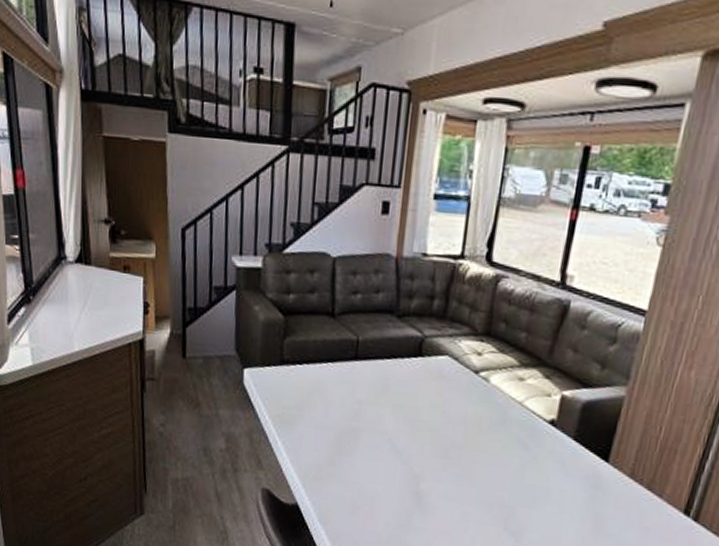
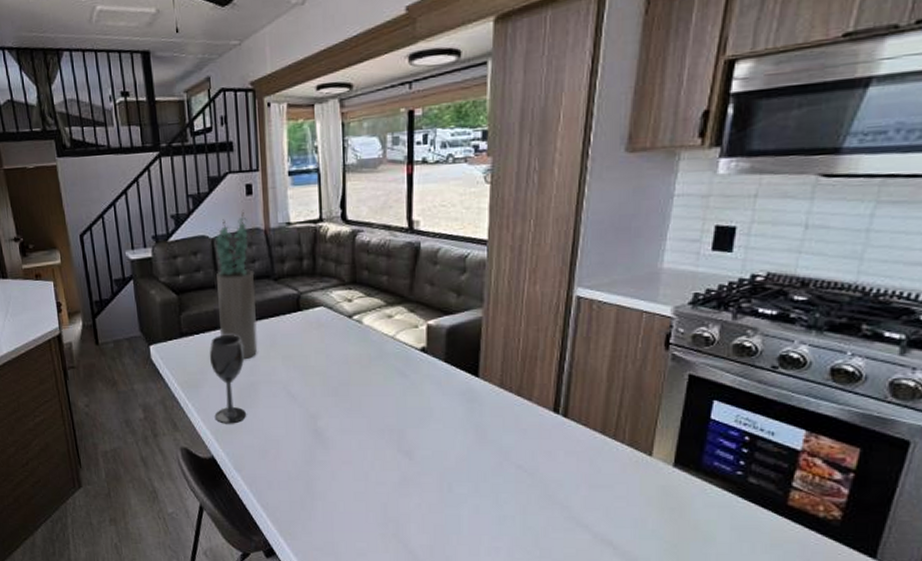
wine glass: none [305,370,351,471] -> present [209,335,246,424]
vase: none [326,230,378,401] -> present [215,209,258,359]

